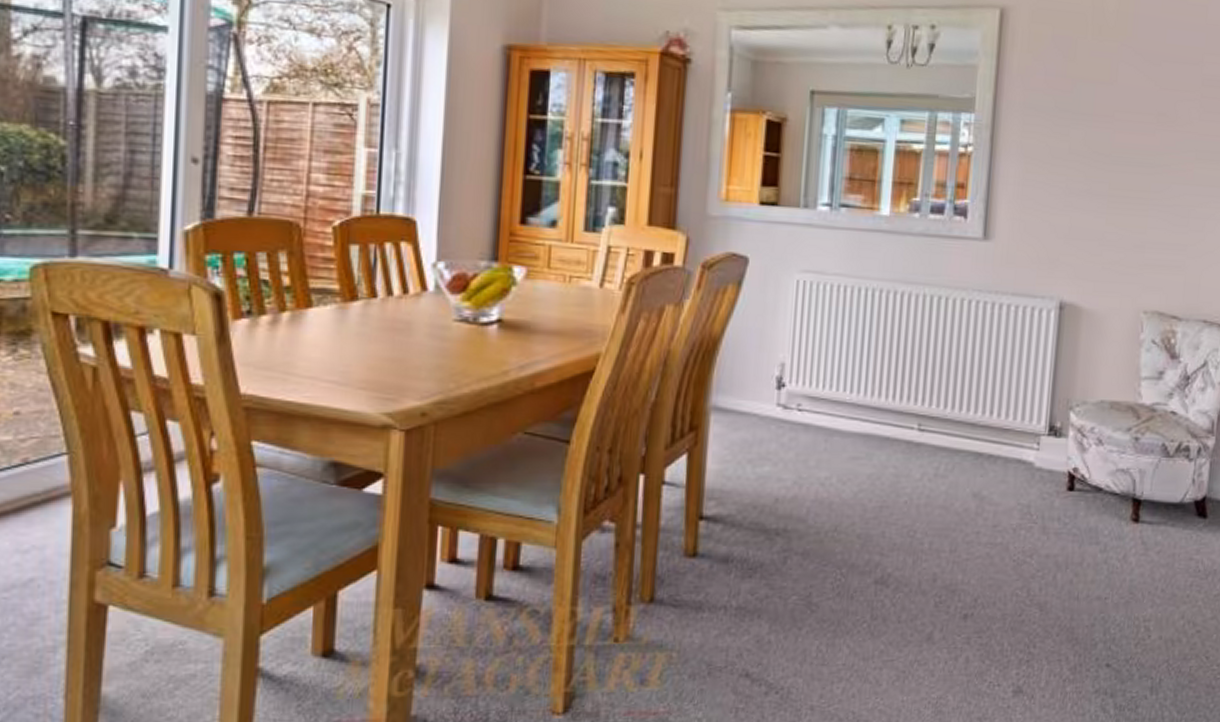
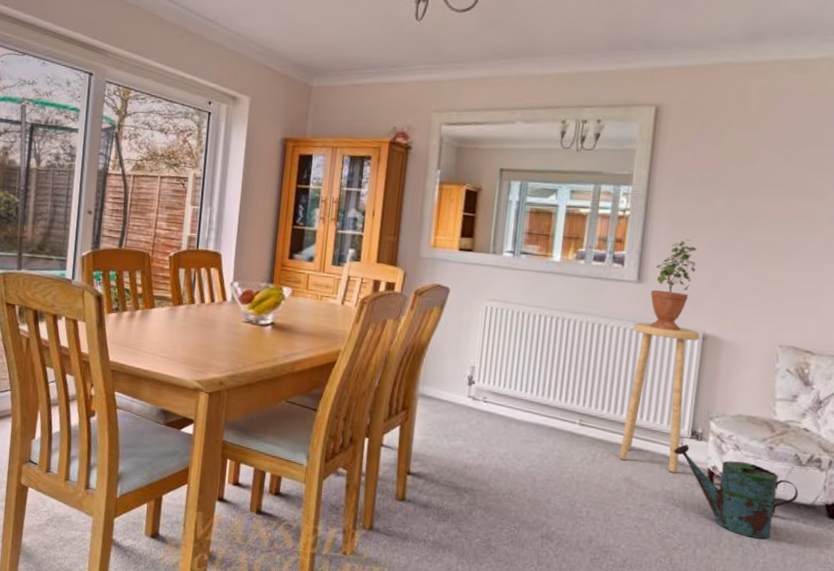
stool: none [966,291,1057,481] -> present [619,322,701,473]
potted plant: none [998,182,1051,300] -> present [650,239,697,331]
watering can: none [1028,444,1167,551] -> present [673,444,799,539]

